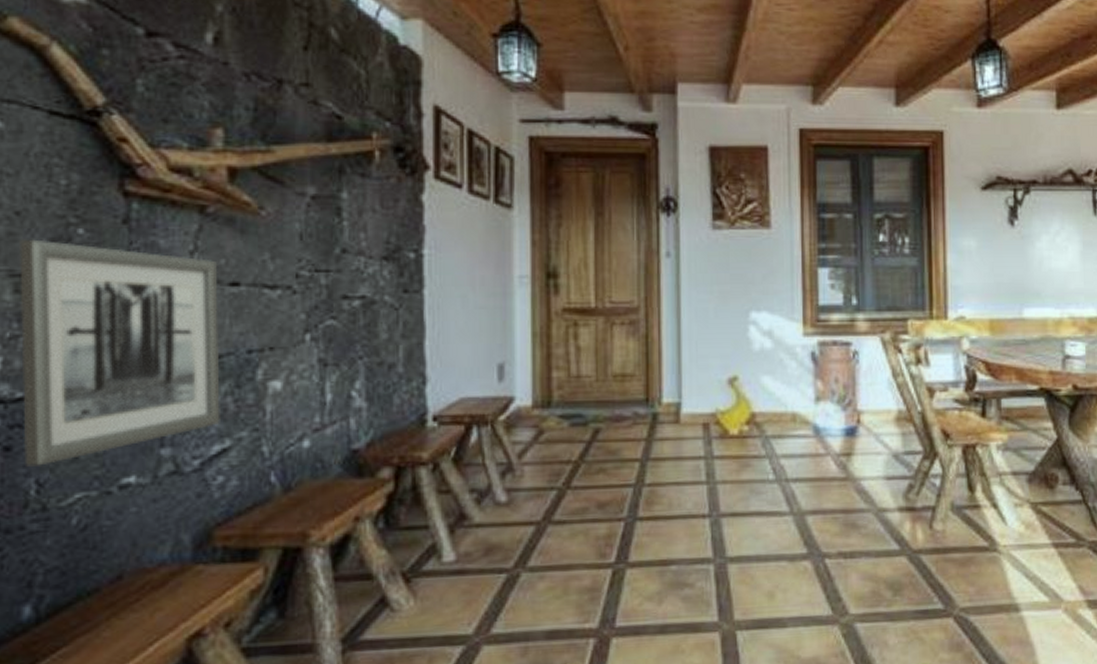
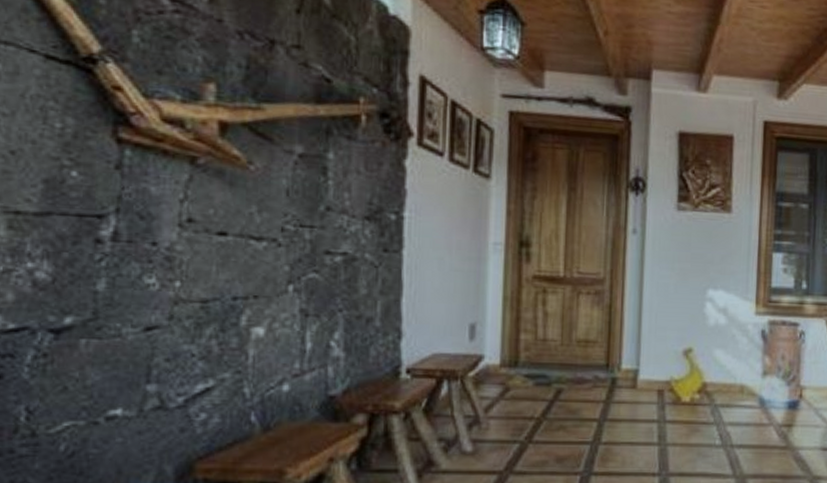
wall art: present [19,239,220,467] -> none [13,178,207,395]

